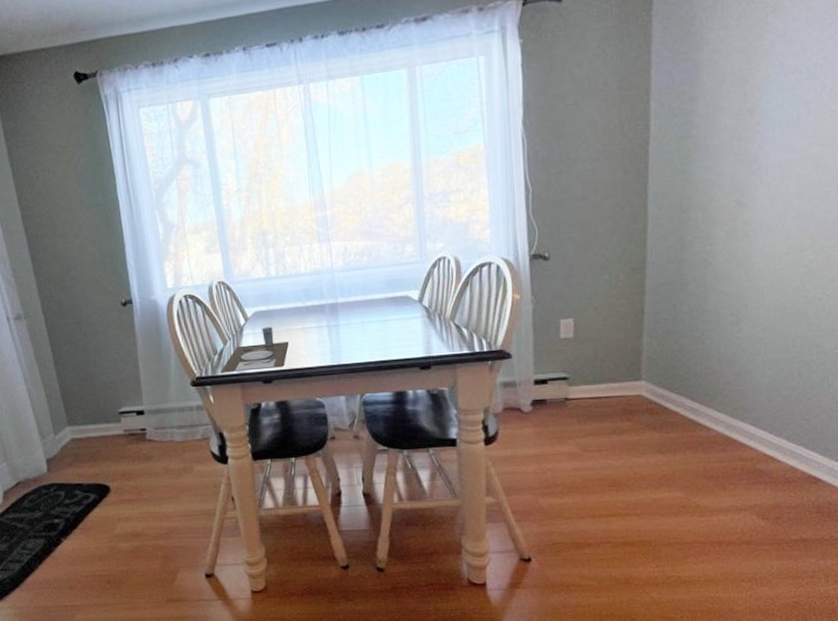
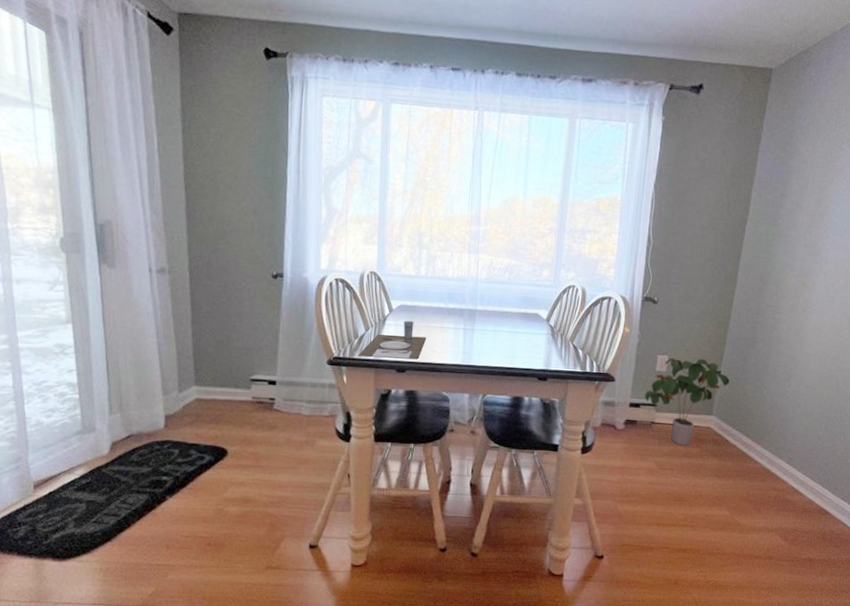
potted plant: none [551,315,658,421] -> present [644,357,730,446]

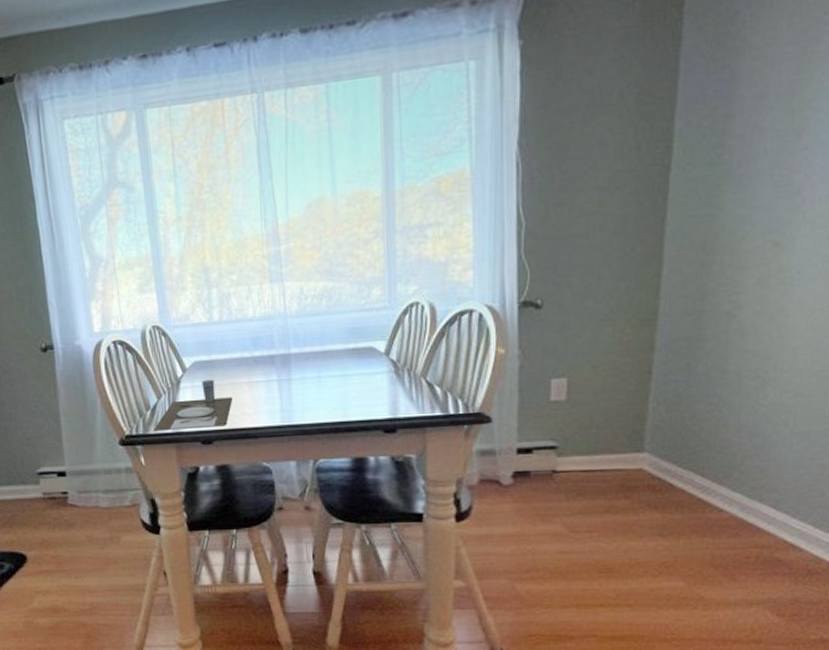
potted plant: present [644,357,730,446] -> none [537,375,666,498]

